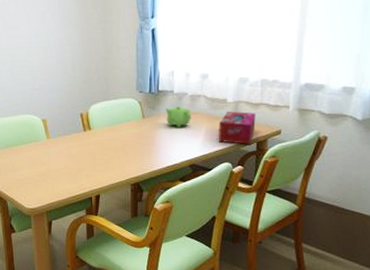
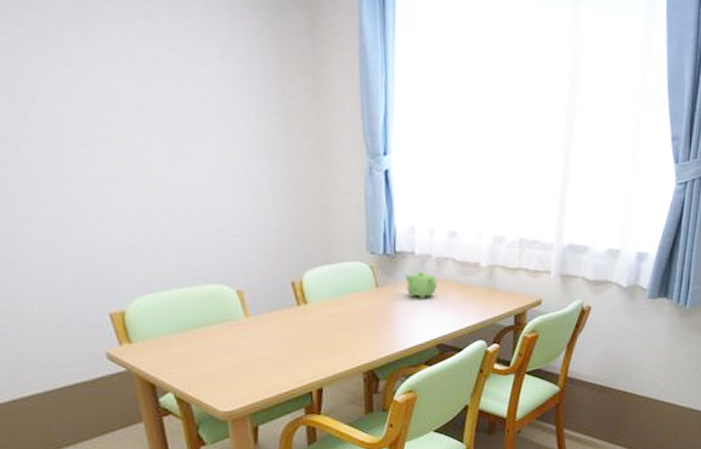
tissue box: present [219,111,256,144] -> none [470,277,513,318]

